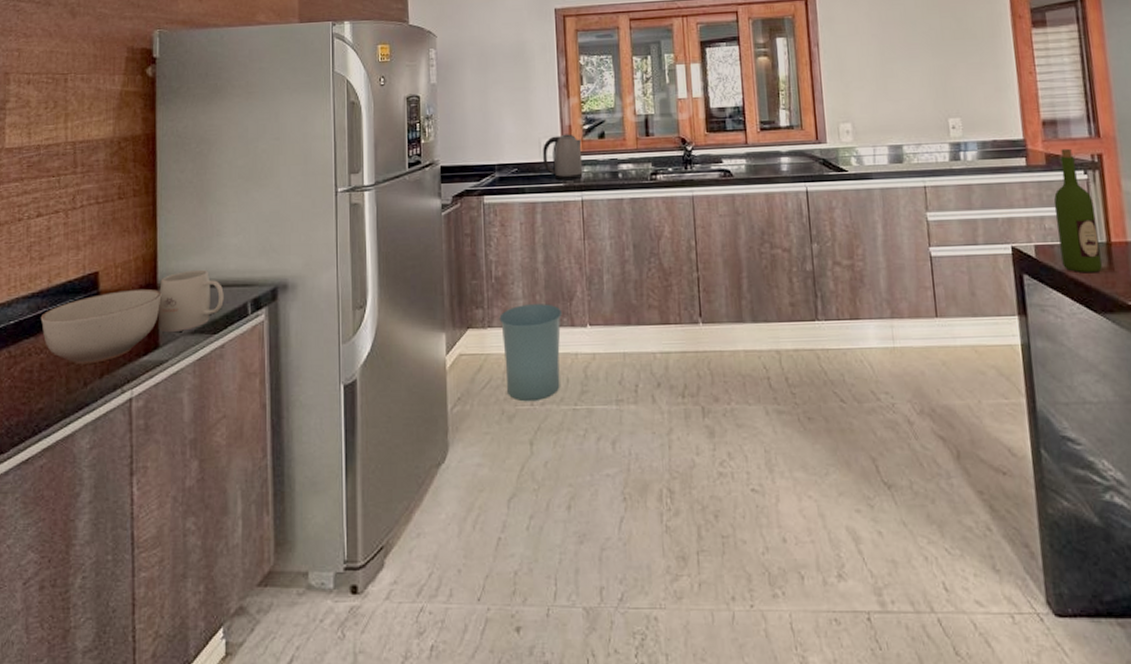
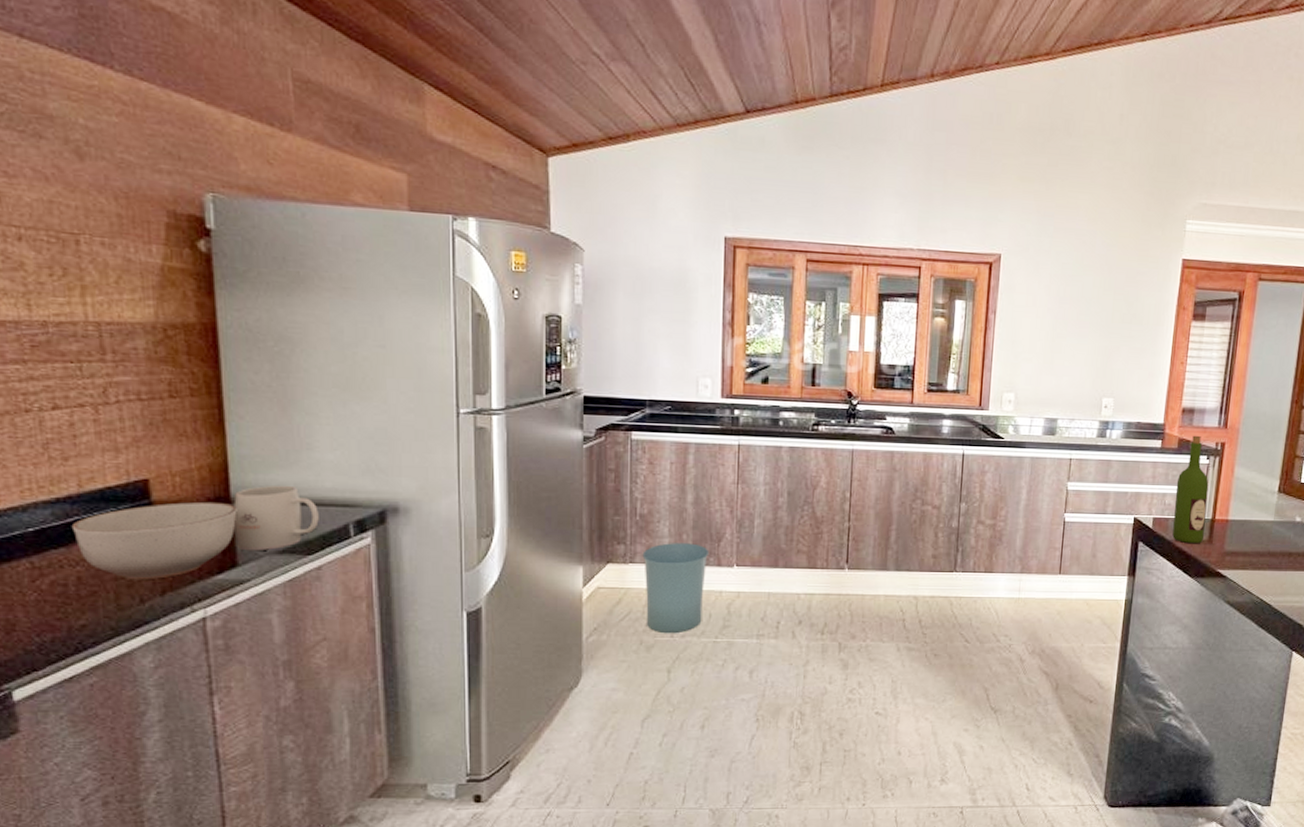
kettle: present [543,134,583,181] -> none [700,375,743,424]

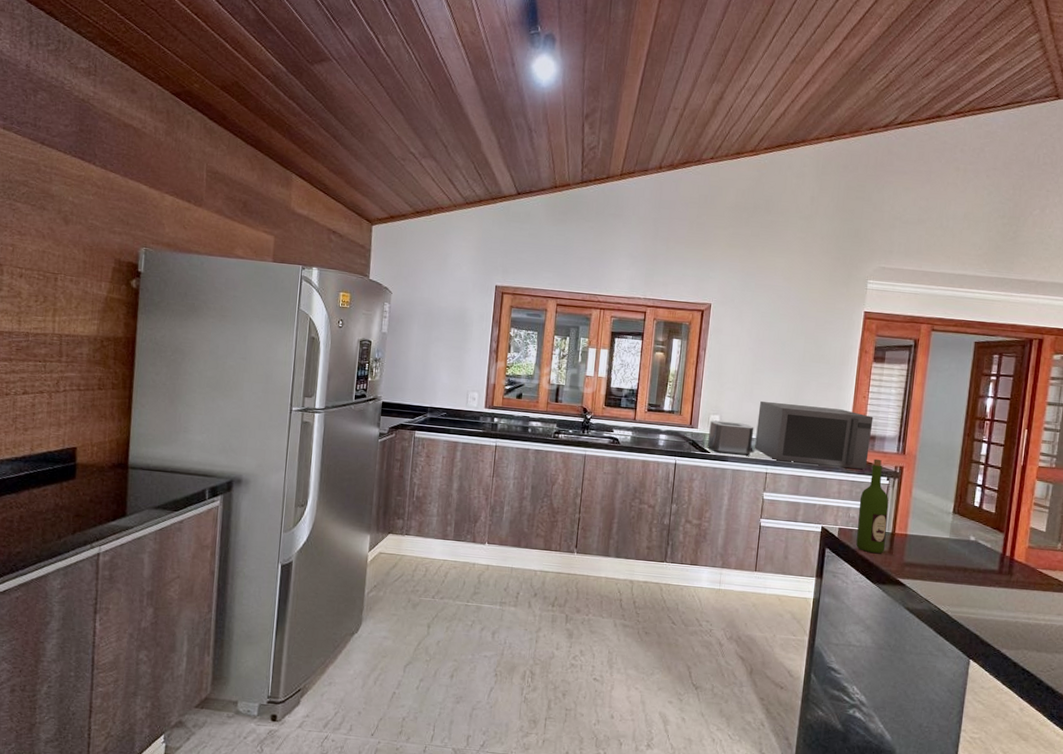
bowl: present [71,501,237,580] -> none [22,465,132,522]
mug: present [233,485,319,552] -> none [127,457,186,506]
waste bin: present [642,543,710,632] -> none [415,521,468,595]
toaster: none [1000,399,1056,440] -> present [707,420,754,456]
microwave: none [1056,372,1192,448] -> present [755,400,874,469]

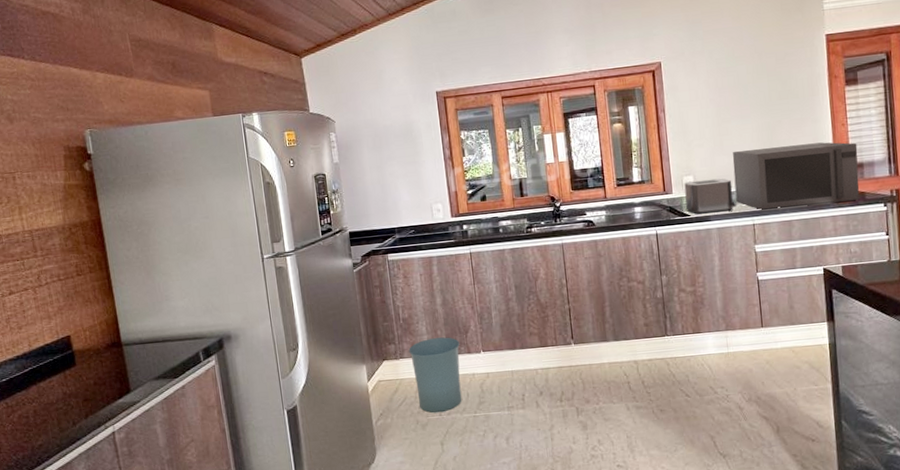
waste bin: none [415,521,468,595] -> present [408,337,462,413]
wine bottle: present [856,458,889,554] -> none [858,186,895,286]

